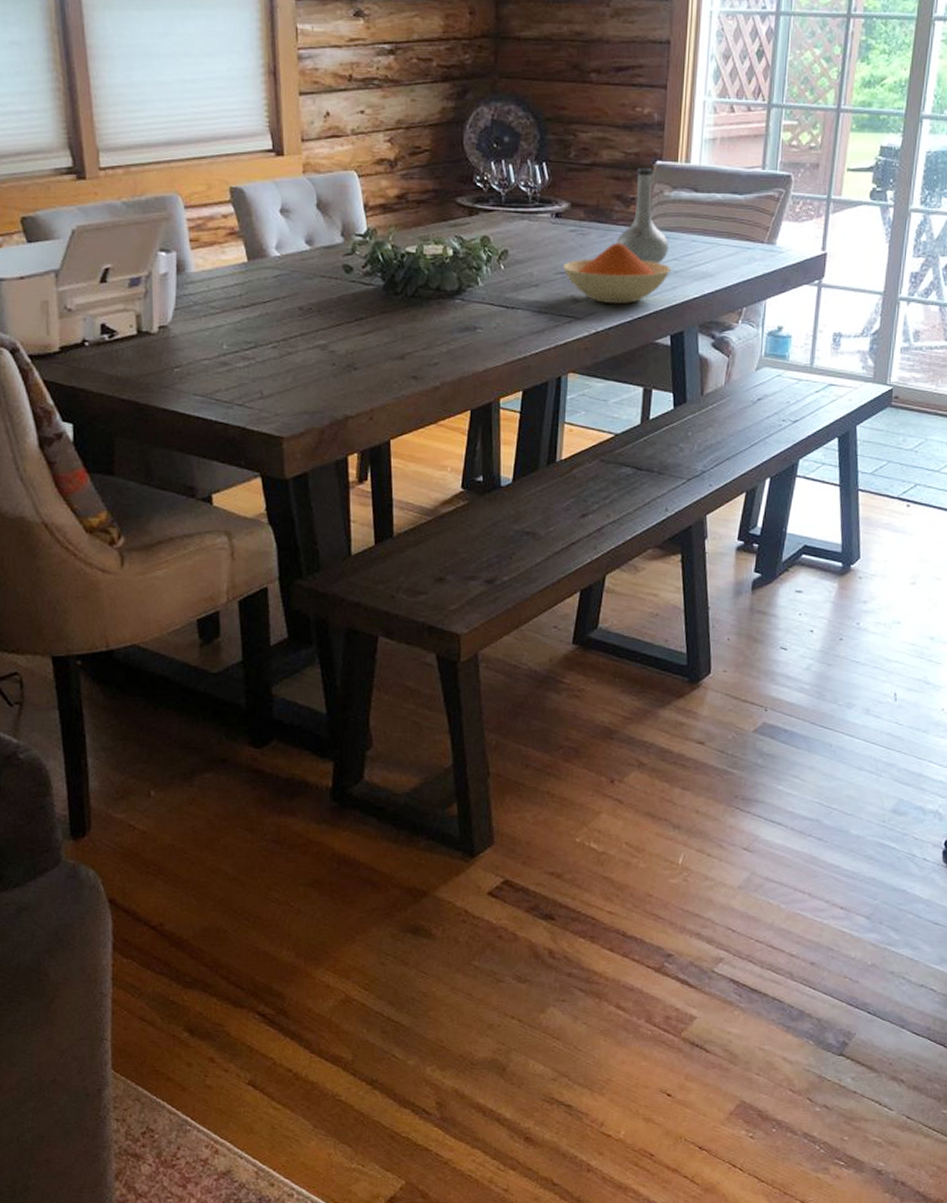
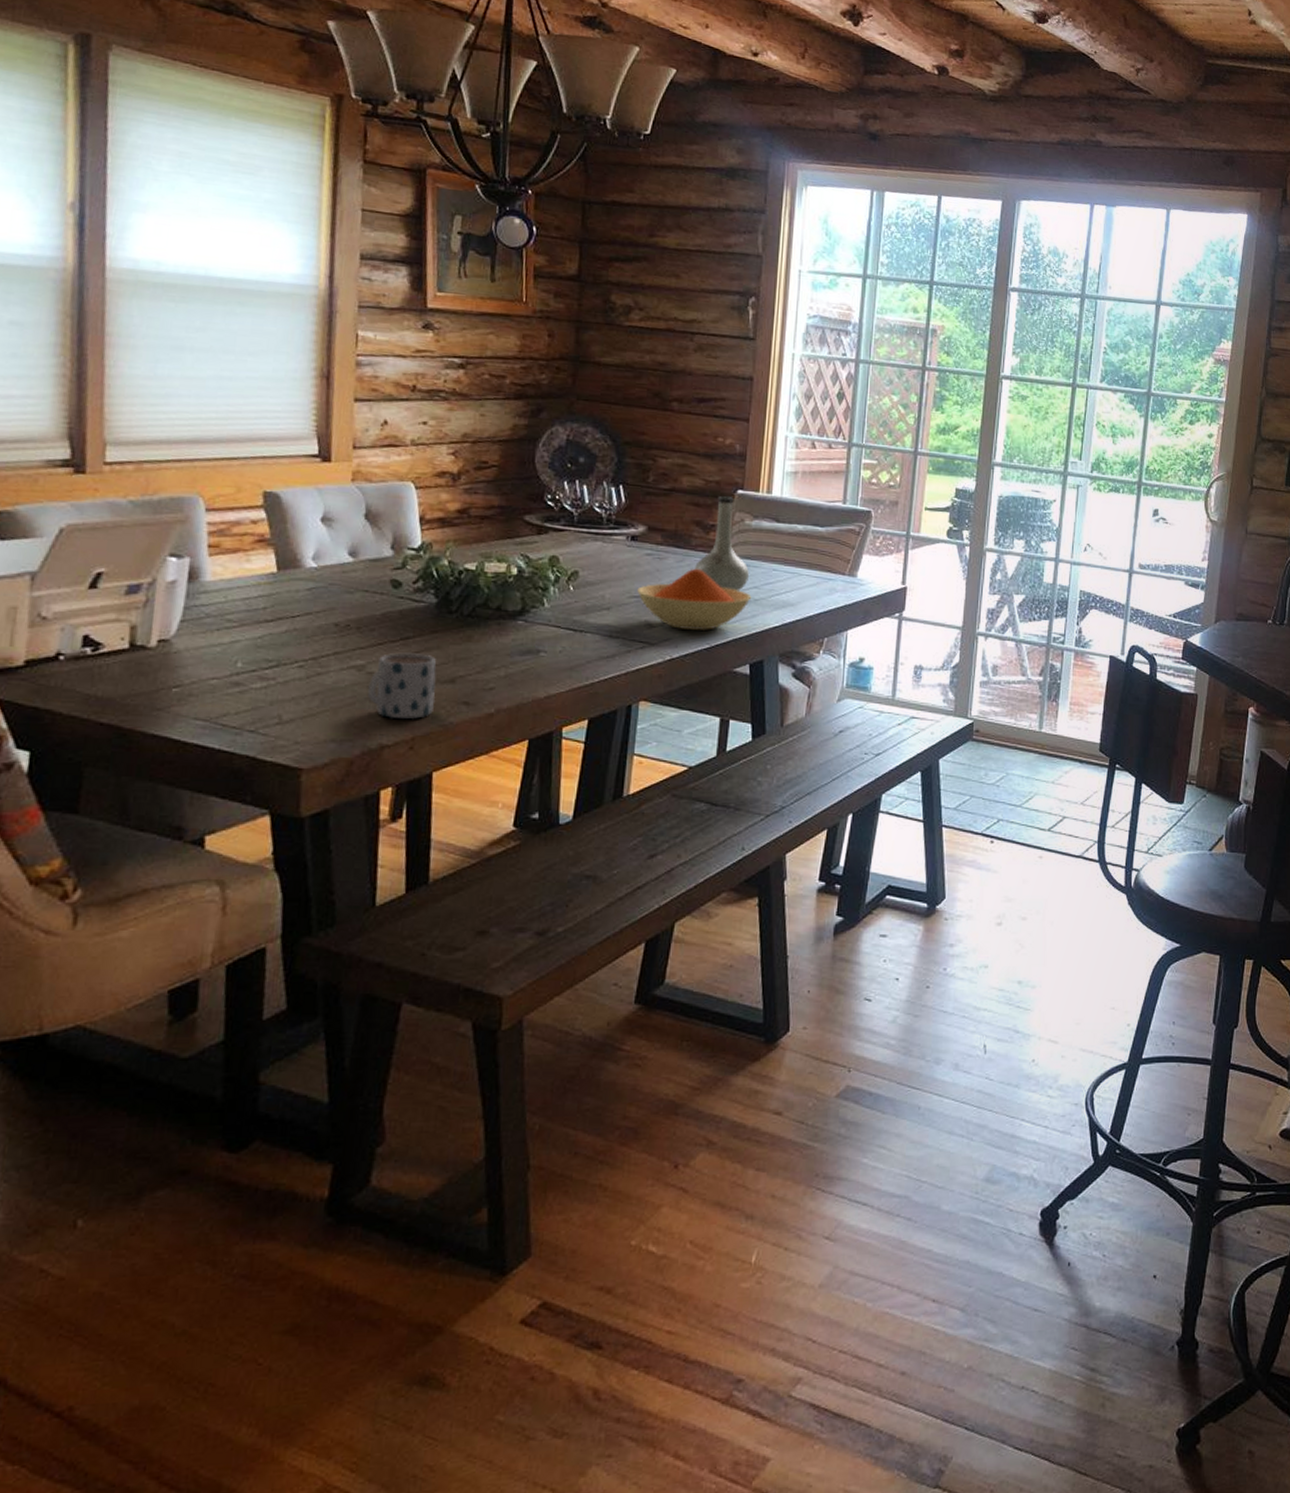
mug: none [332,332,388,393] -> present [368,652,437,719]

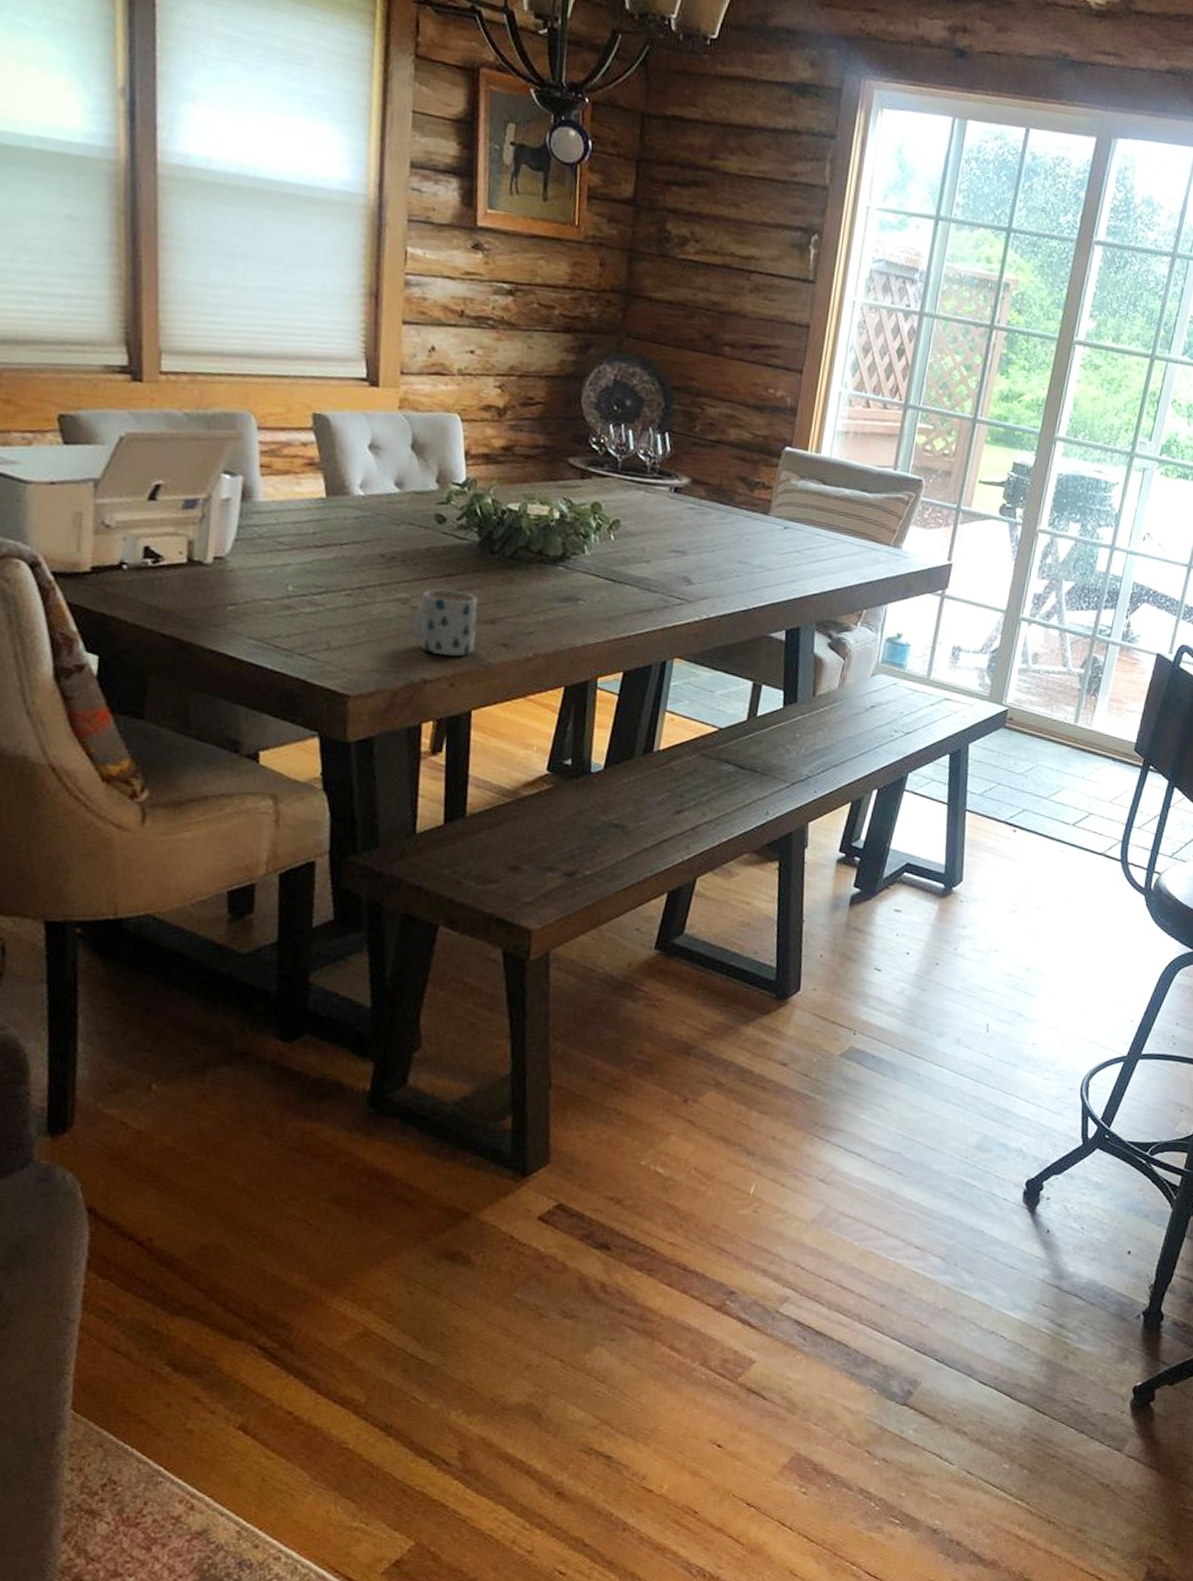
bowl: present [637,568,752,630] -> none [678,526,793,592]
vase: present [694,496,749,591] -> none [736,452,792,554]

